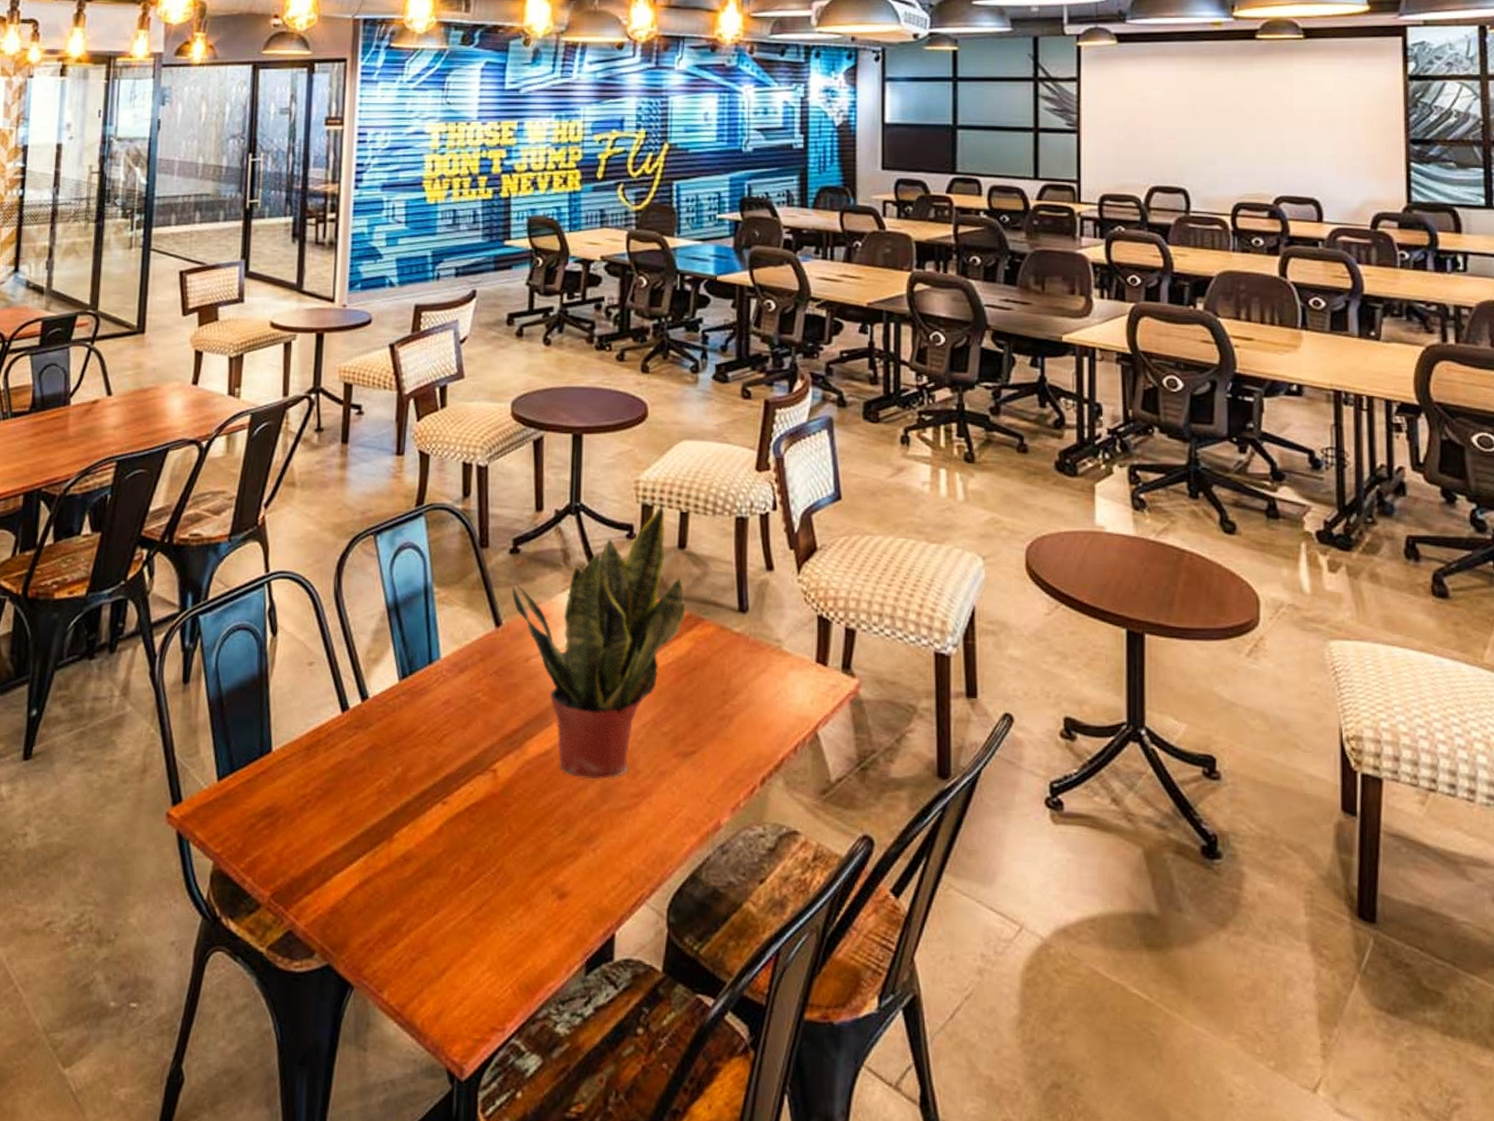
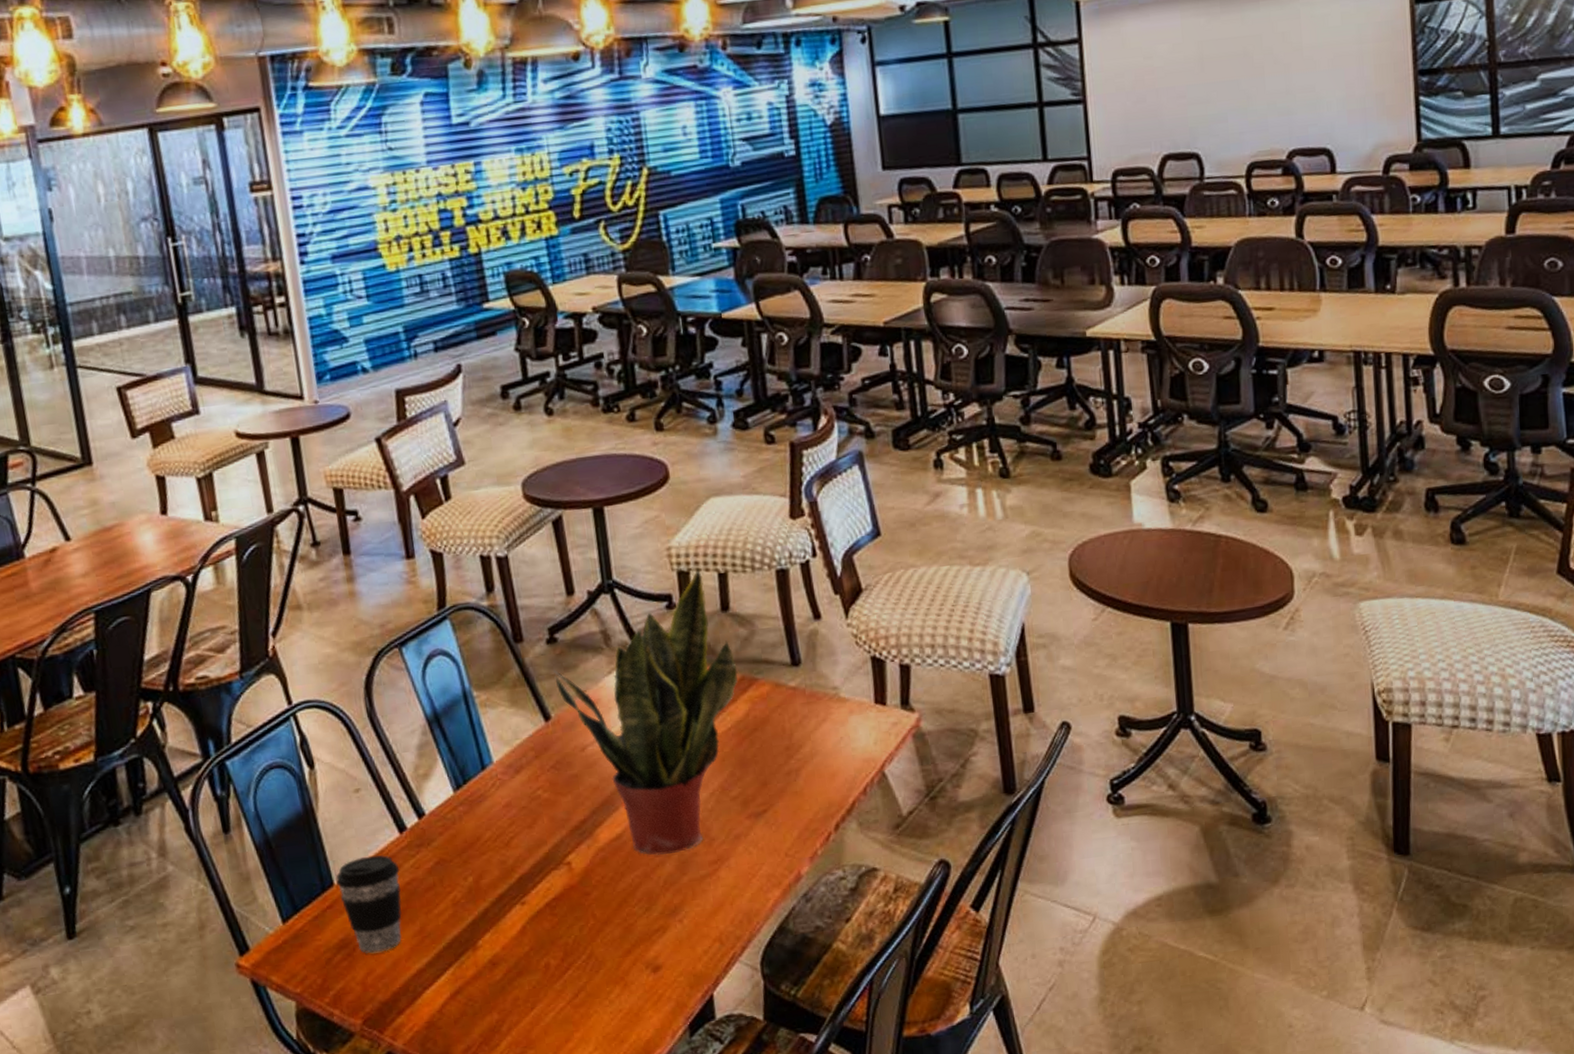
coffee cup: none [274,729,335,828] -> present [335,854,402,954]

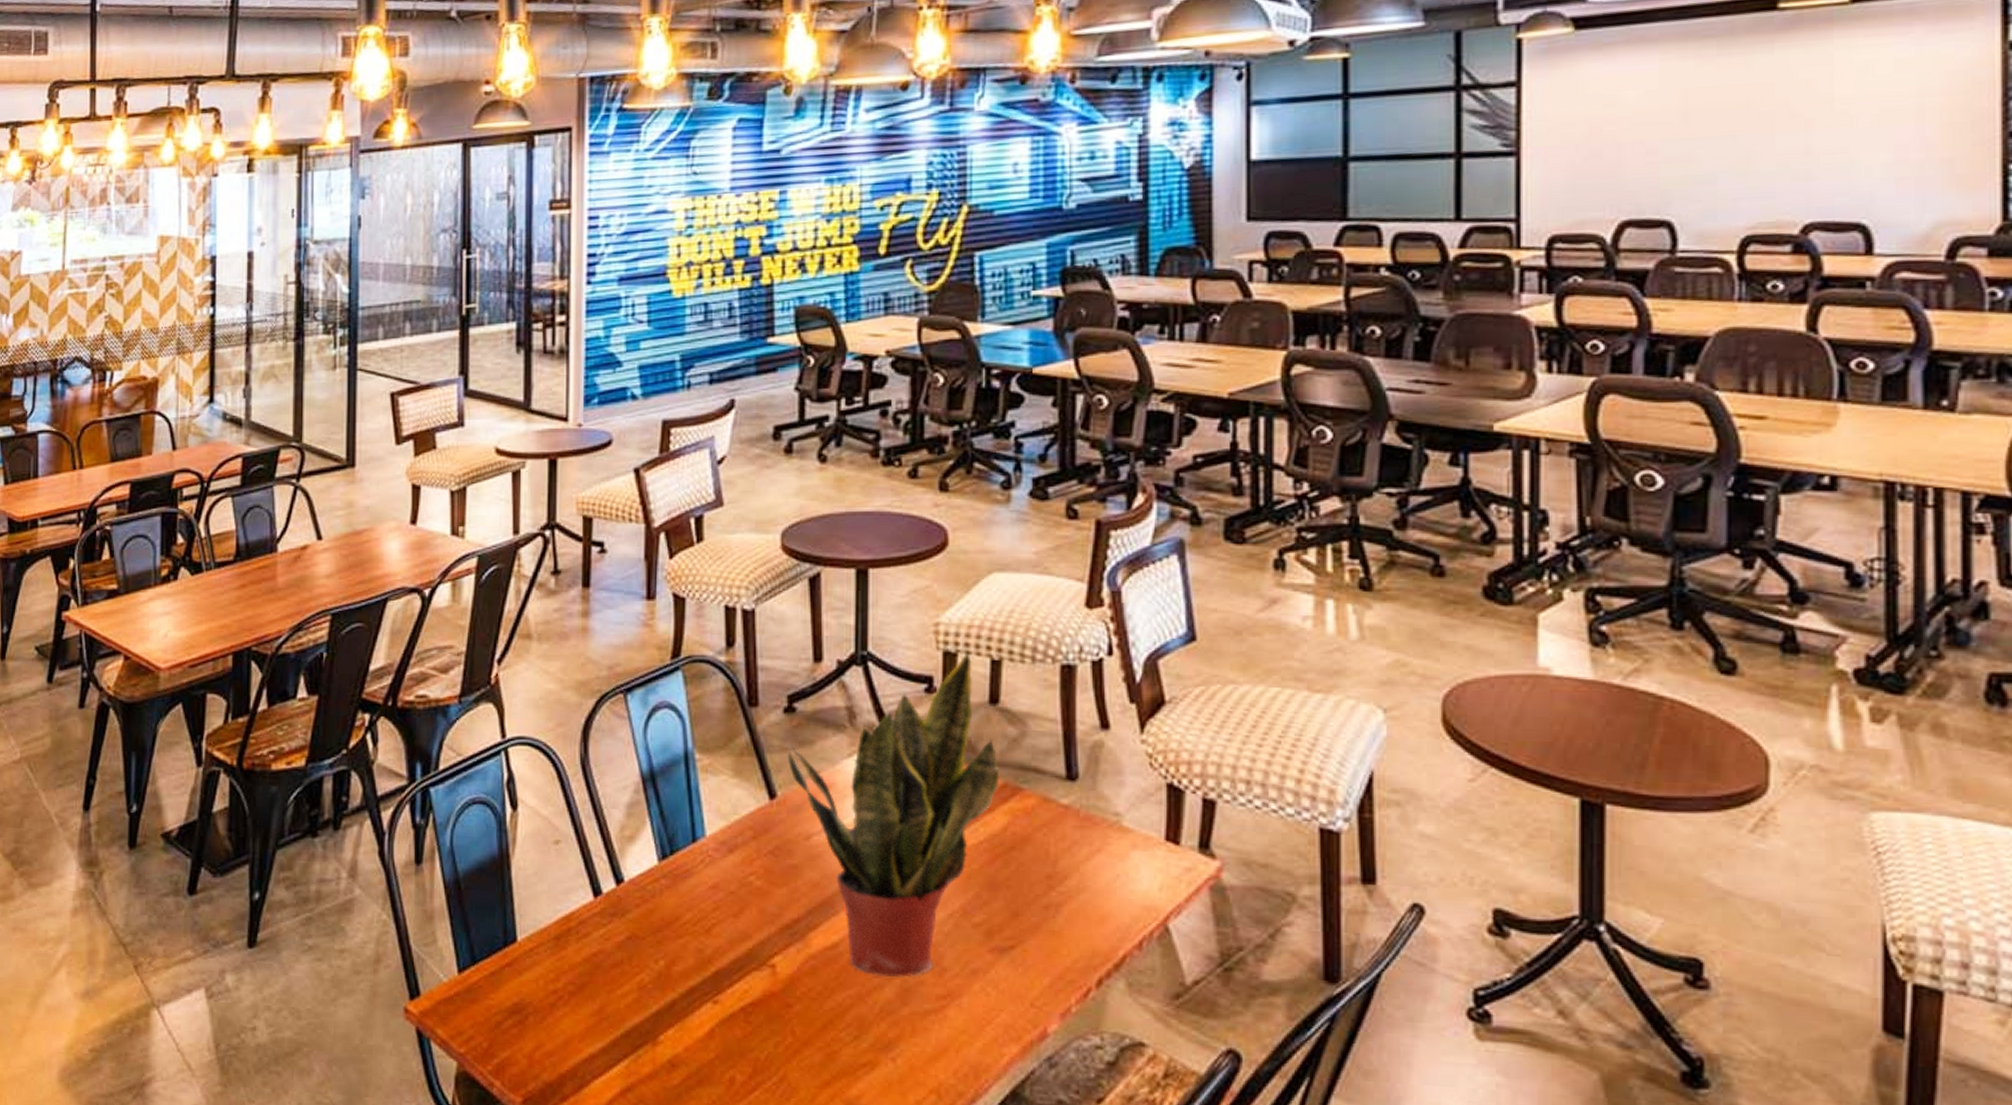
coffee cup: present [335,854,402,954] -> none [520,916,588,1027]

